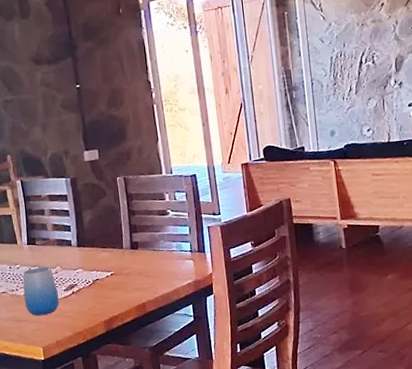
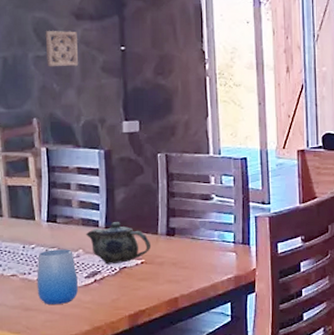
wall ornament: none [10,76,41,110] -> present [45,31,79,67]
teapot: none [61,240,119,278] -> present [85,222,152,265]

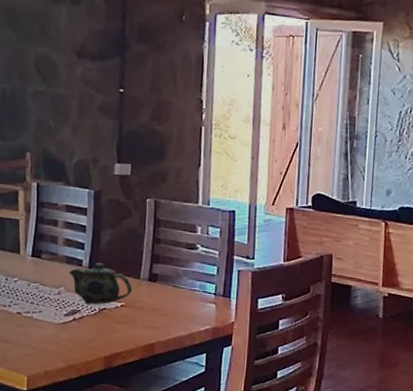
cup: present [37,249,79,305] -> none [15,284,57,340]
wall ornament: present [45,31,79,67] -> none [45,67,78,105]

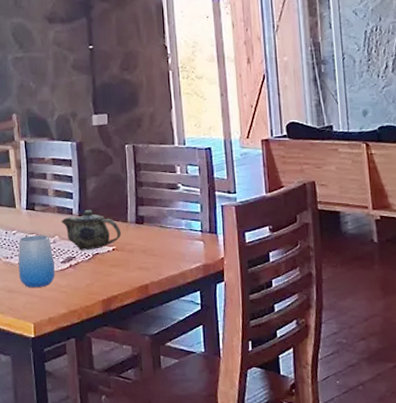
cup: none [15,284,57,340] -> present [18,235,56,288]

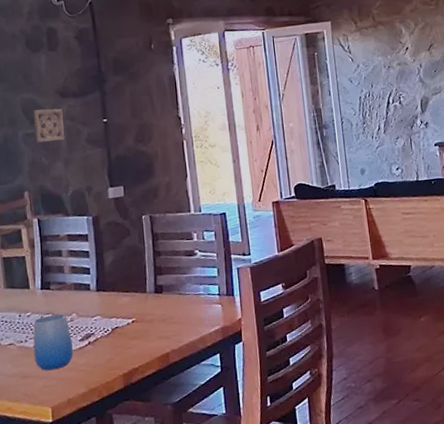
wall ornament: none [22,34,52,67] -> present [33,109,65,143]
teapot: present [60,210,122,251] -> none [78,284,141,326]

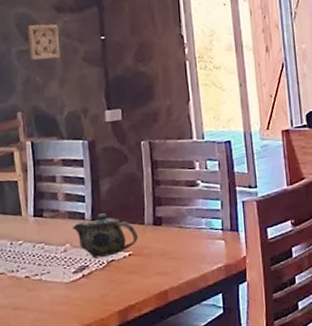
cup: present [33,314,74,371] -> none [25,244,67,304]
teapot: none [78,284,141,326] -> present [72,213,139,259]

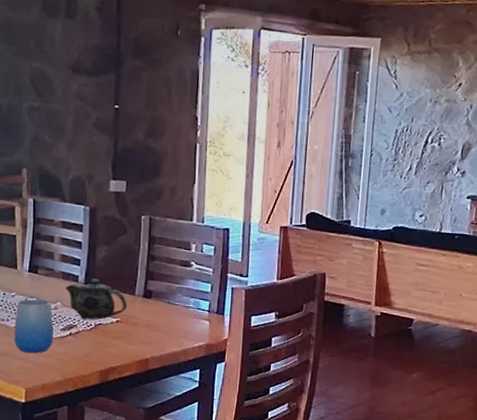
cup: none [25,244,67,304] -> present [13,299,54,354]
wall ornament: present [27,24,61,61] -> none [40,82,73,121]

